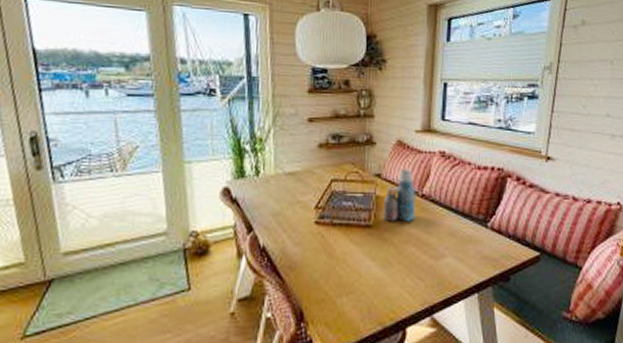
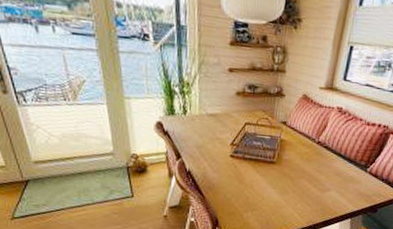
bottle: present [383,168,416,221] -> none [285,119,314,162]

